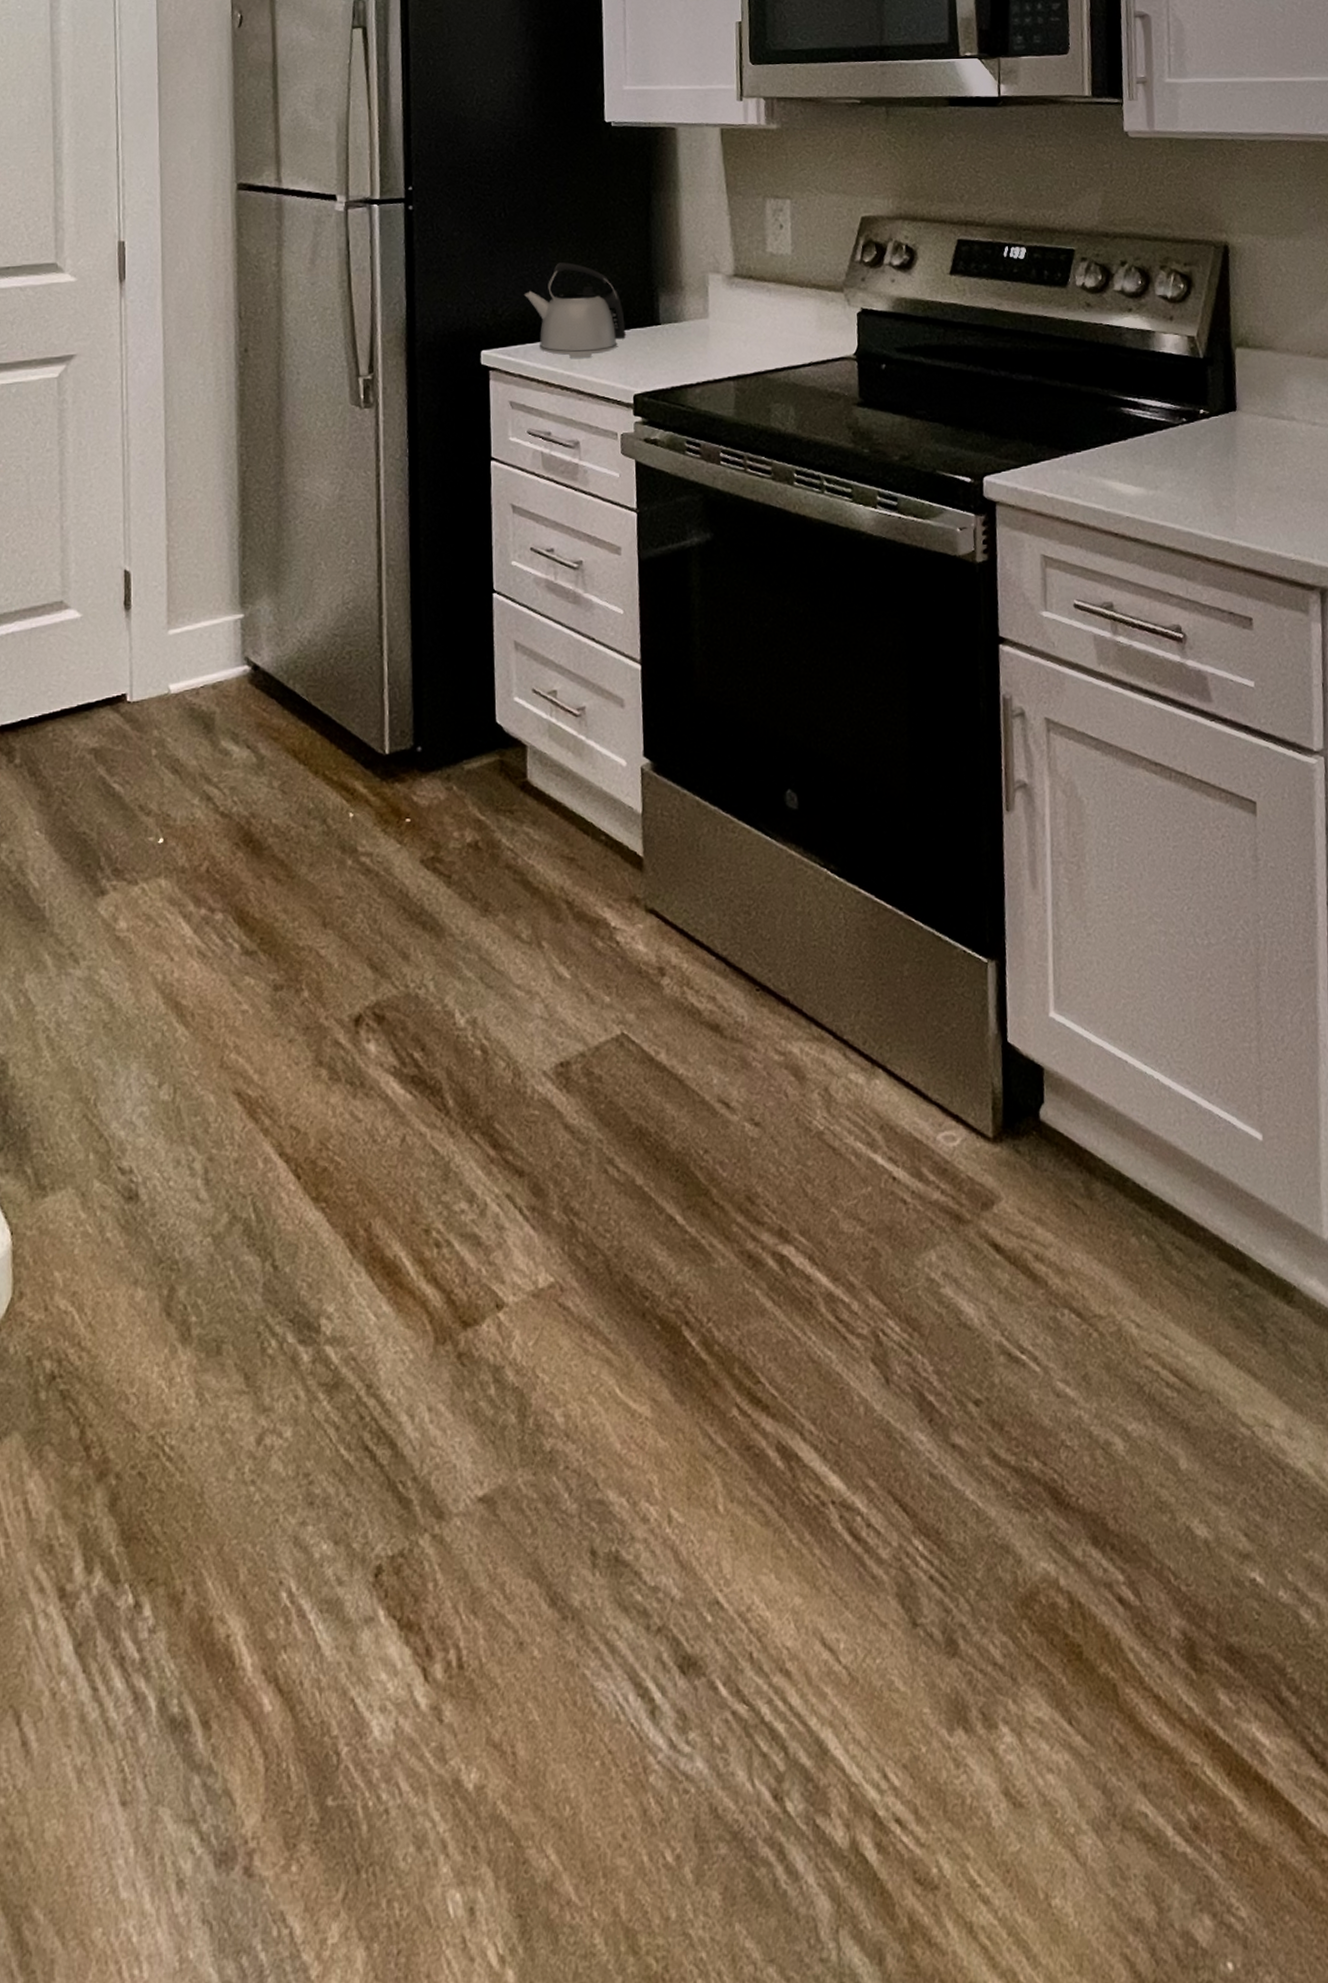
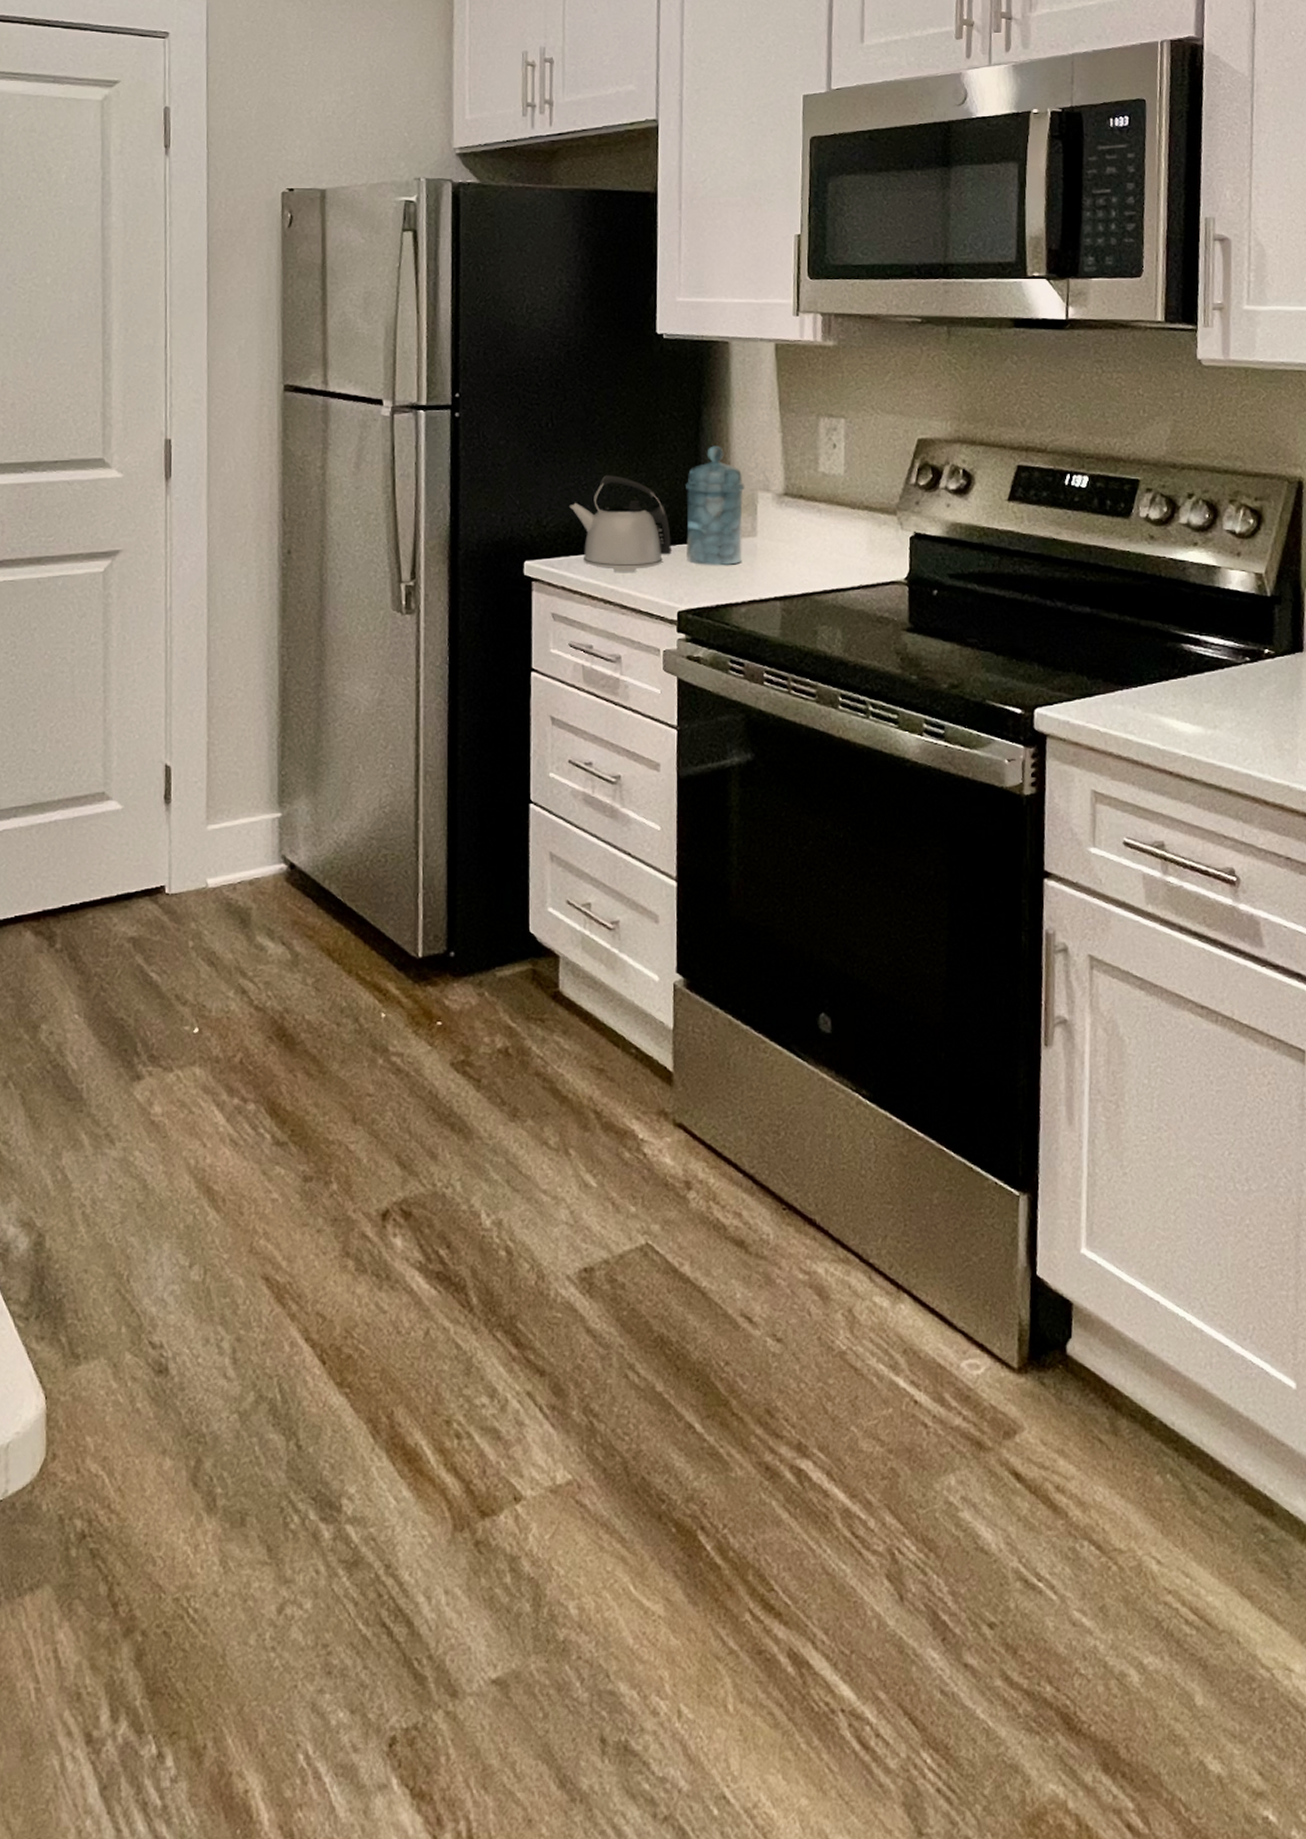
canister: none [636,230,696,348] -> present [684,445,745,565]

